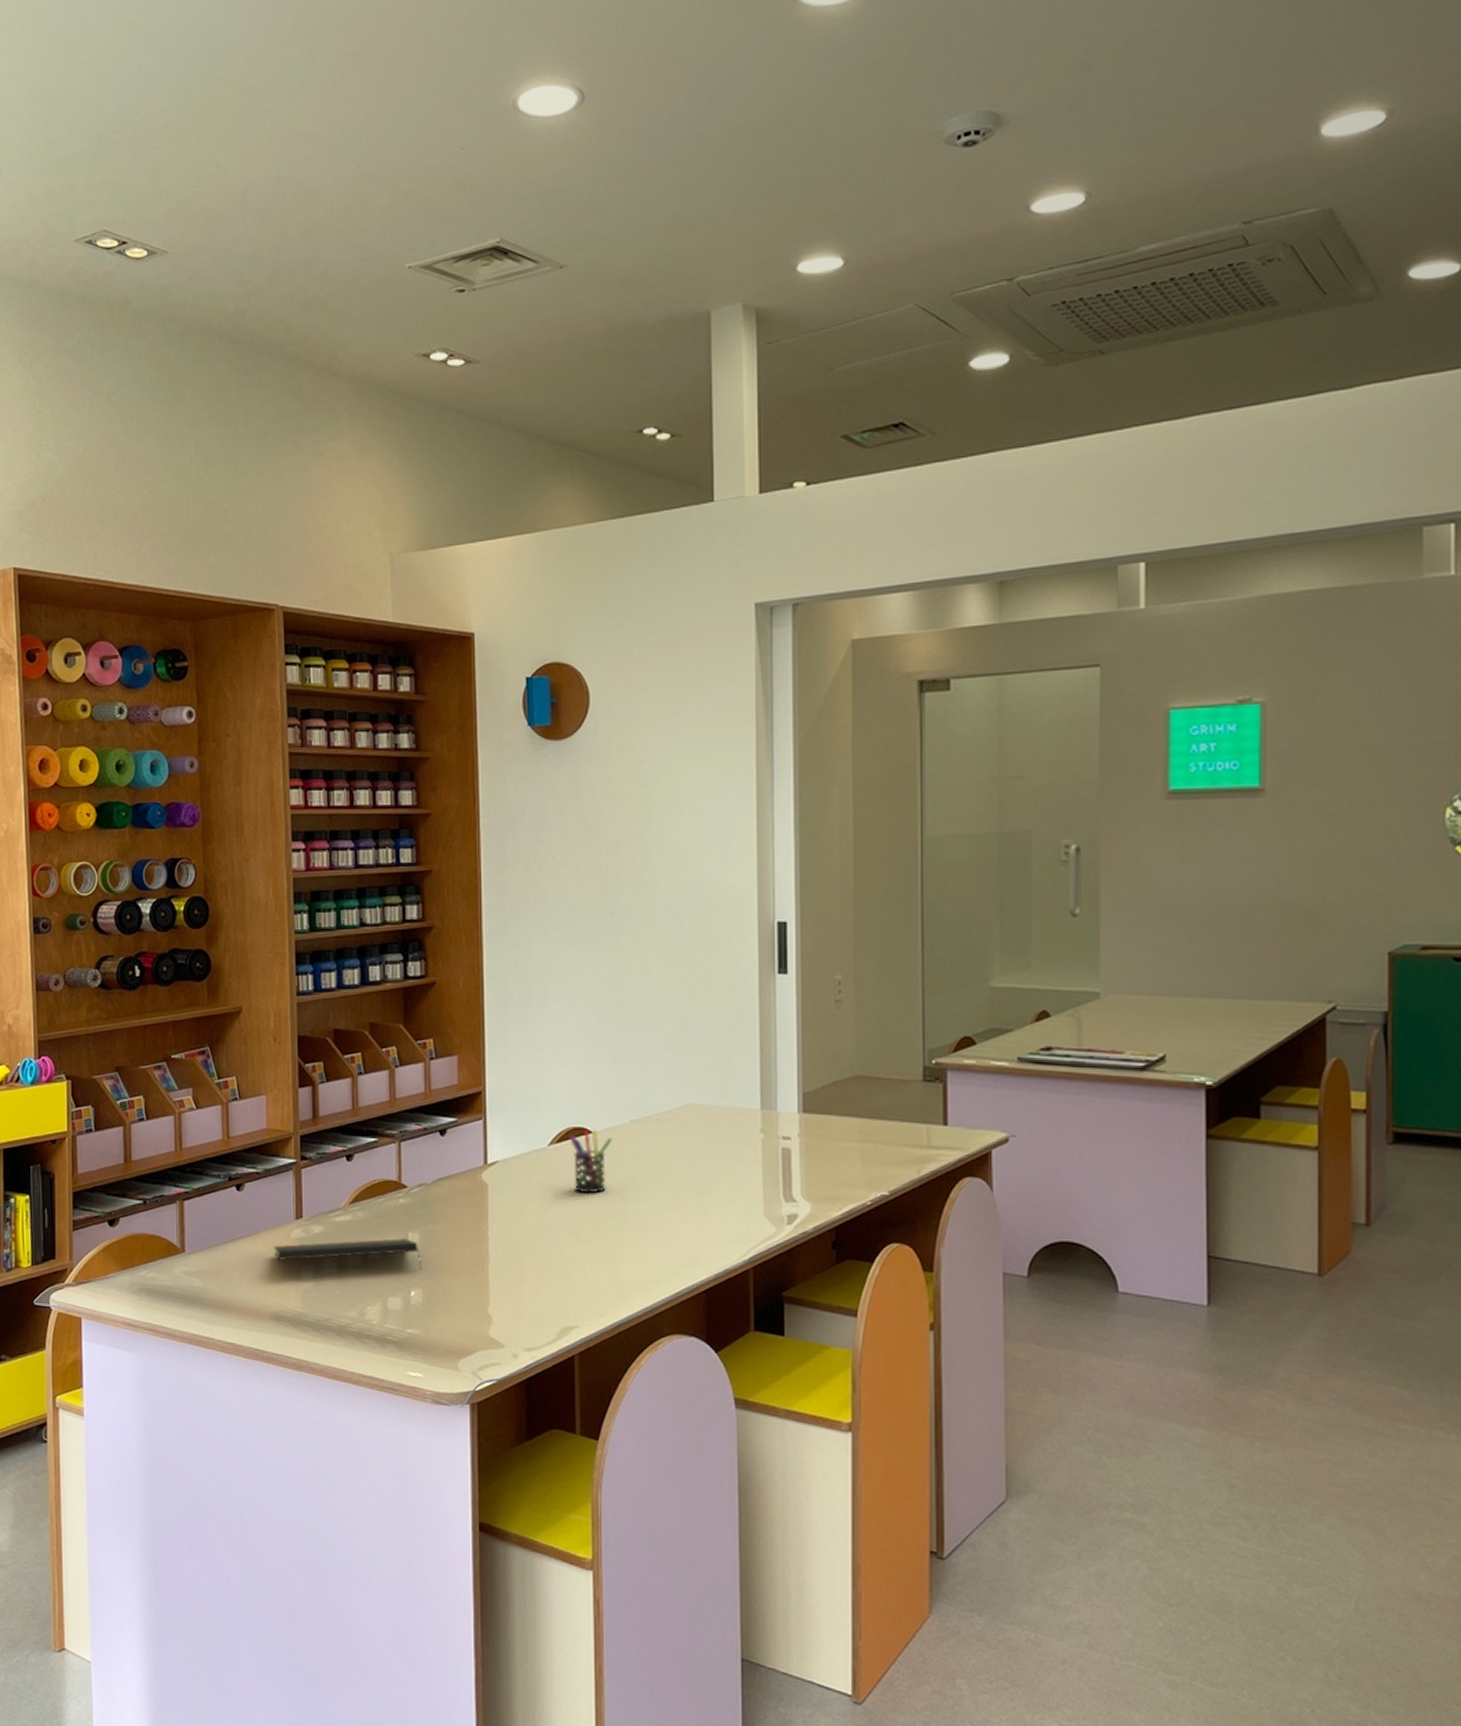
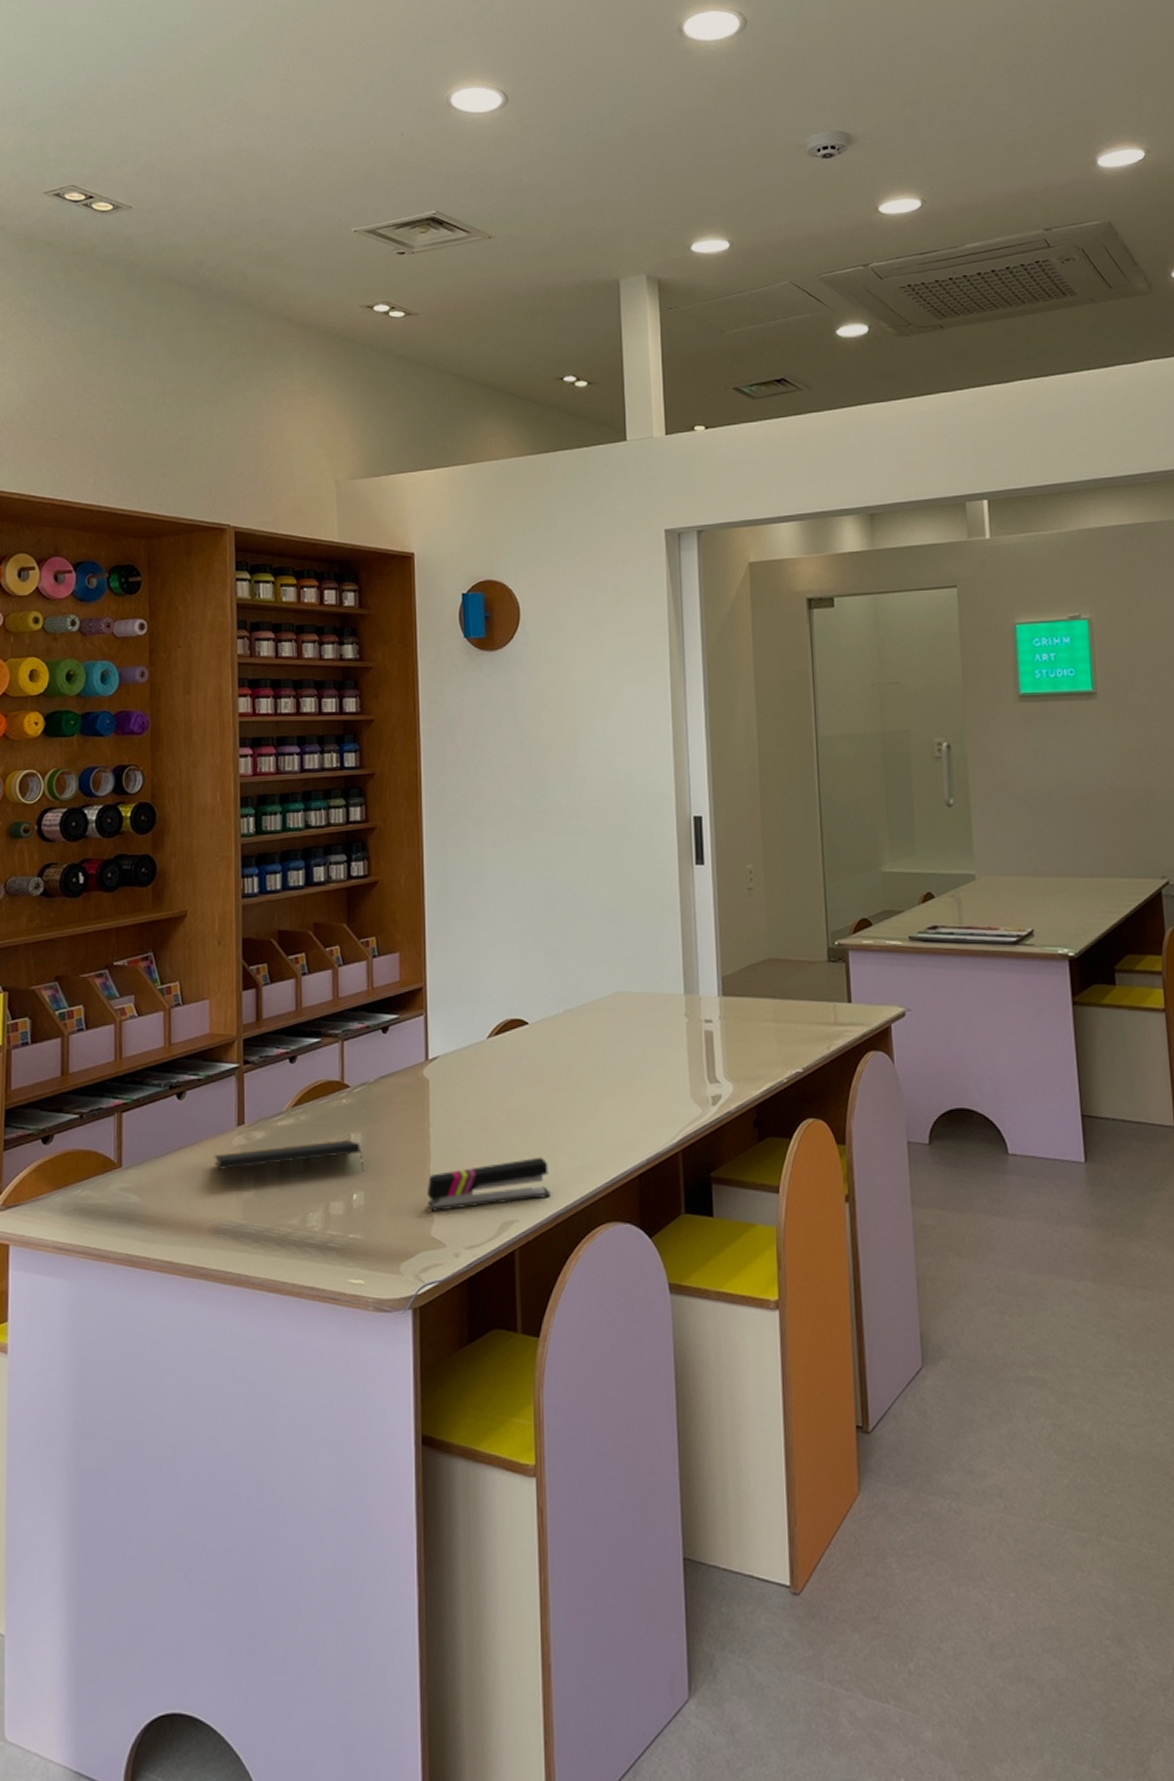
stapler: none [485,1266,612,1313] -> present [426,1157,550,1211]
pen holder: present [569,1130,613,1193] -> none [507,1021,548,1083]

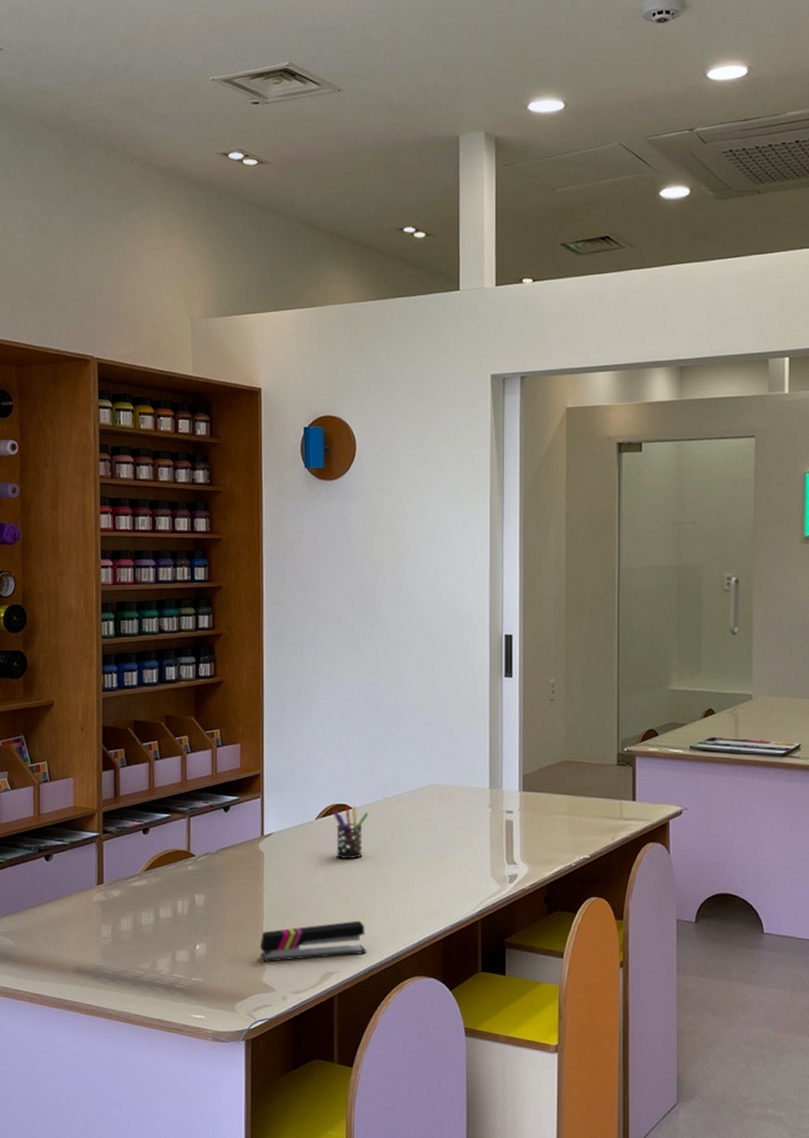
notepad: present [213,1140,365,1172] -> none [76,900,207,927]
pen holder: none [507,1021,548,1083] -> present [333,806,369,859]

